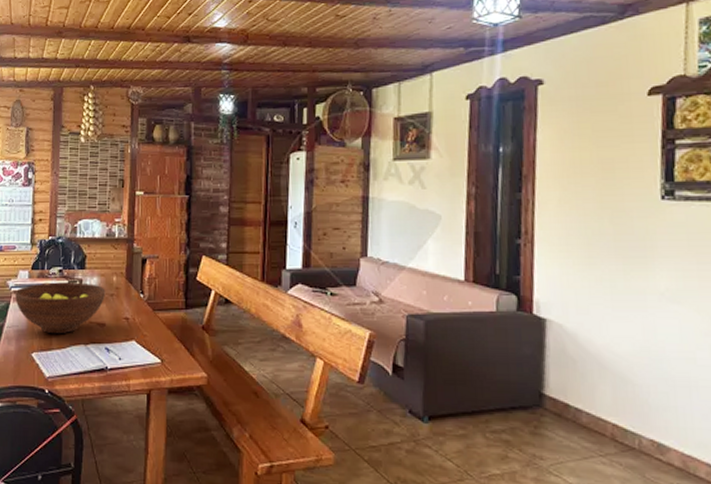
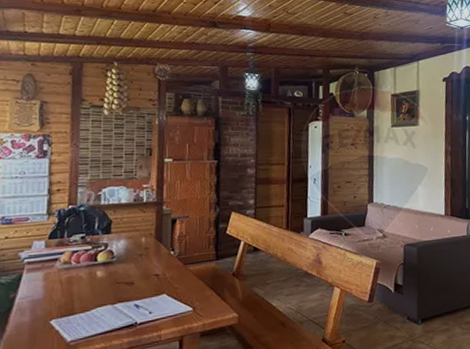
fruit bowl: present [15,282,106,334] -> none [29,246,134,299]

